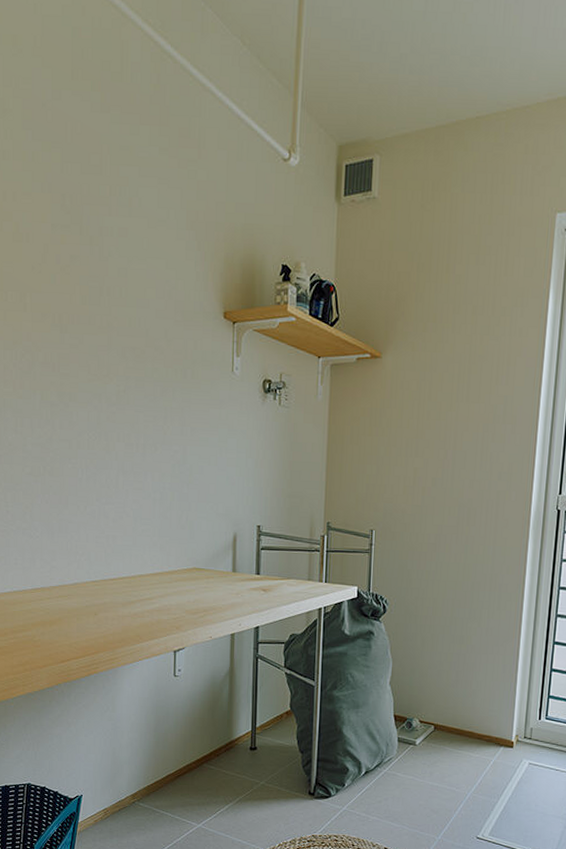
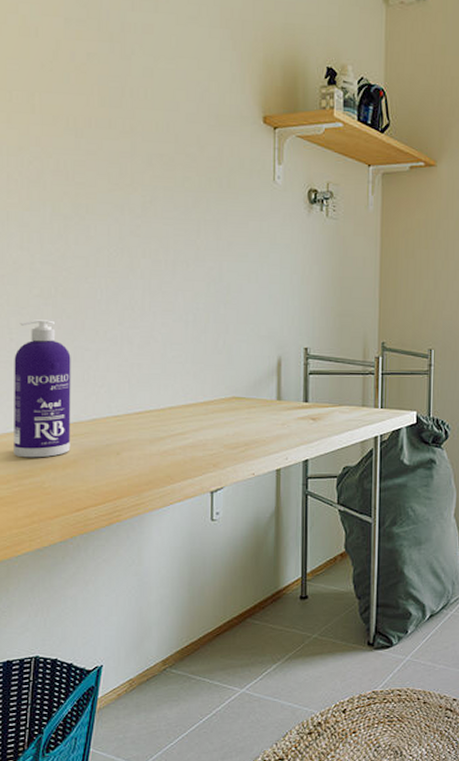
spray bottle: none [10,494,57,615] -> present [14,319,71,458]

